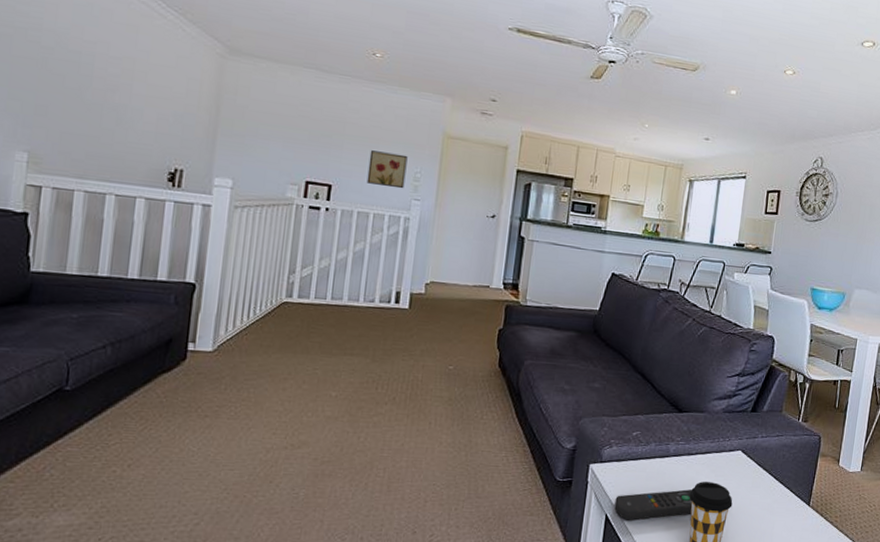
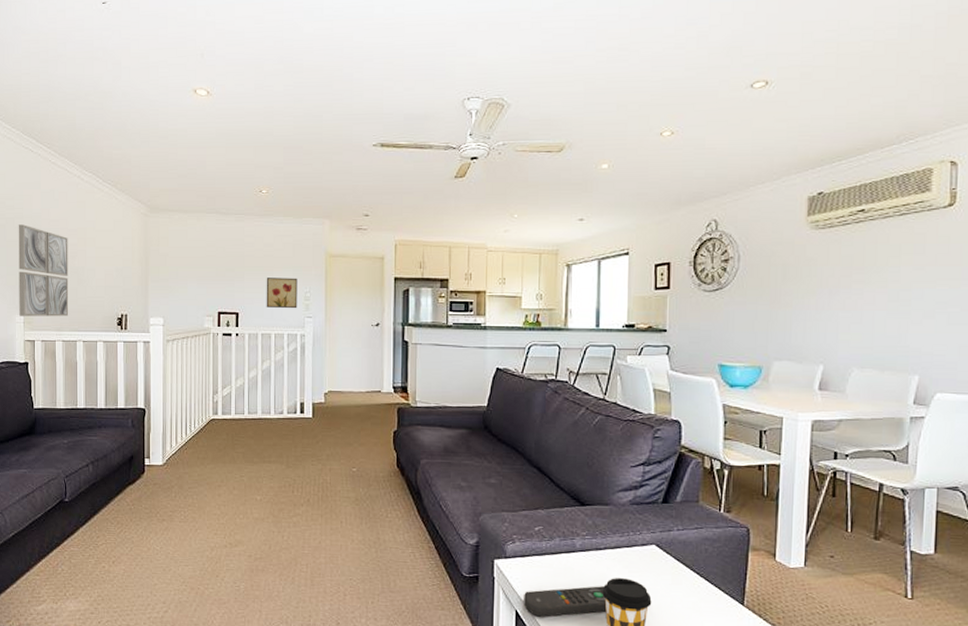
wall art: none [21,38,108,163] -> present [18,224,69,317]

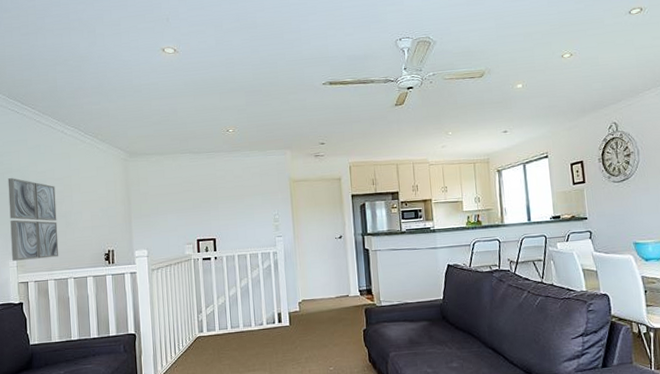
wall art: present [266,278,298,309] -> none [238,203,268,231]

